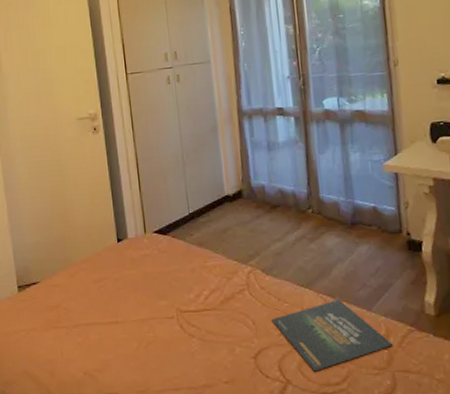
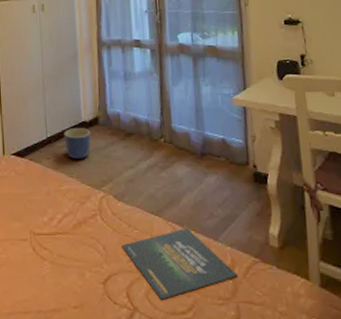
planter: none [207,202,236,234] -> present [64,128,91,159]

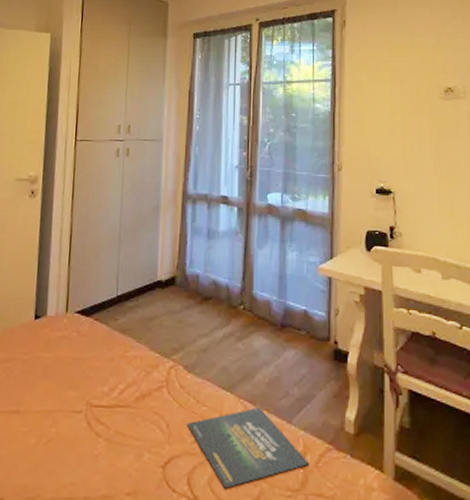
planter: present [64,128,91,159] -> none [136,287,166,322]

